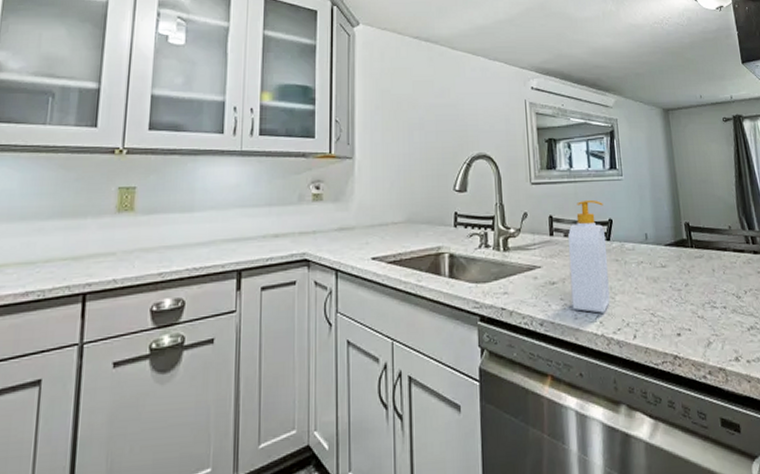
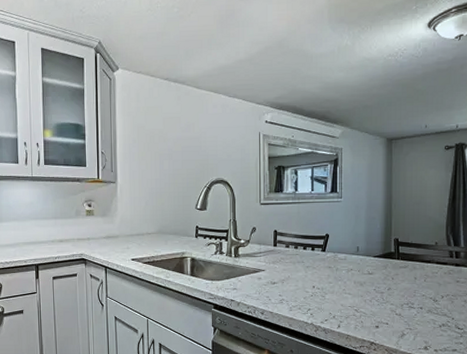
soap bottle: present [568,199,610,313] -> none [288,218,322,307]

